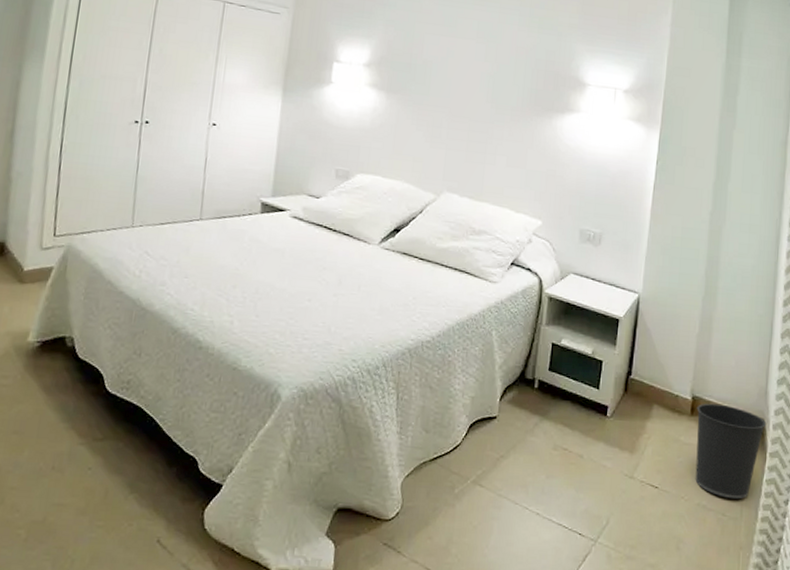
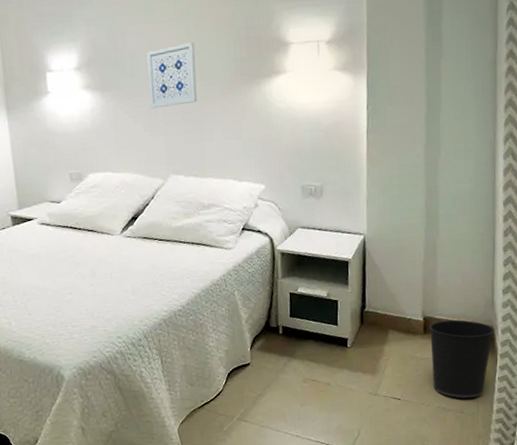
wall art: none [435,63,492,123] -> present [147,42,197,109]

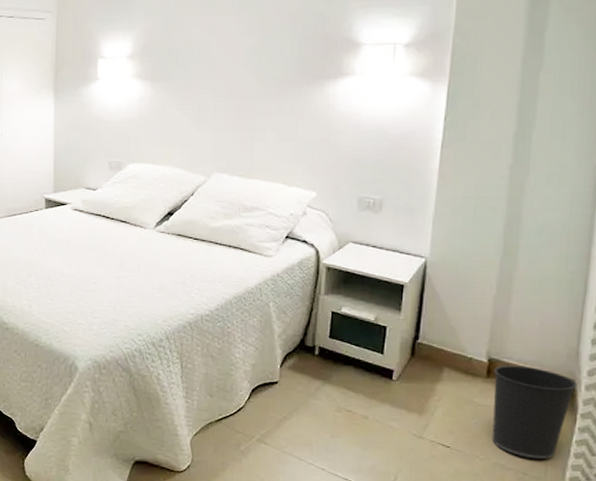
wall art: present [147,42,197,109] -> none [200,37,256,103]

